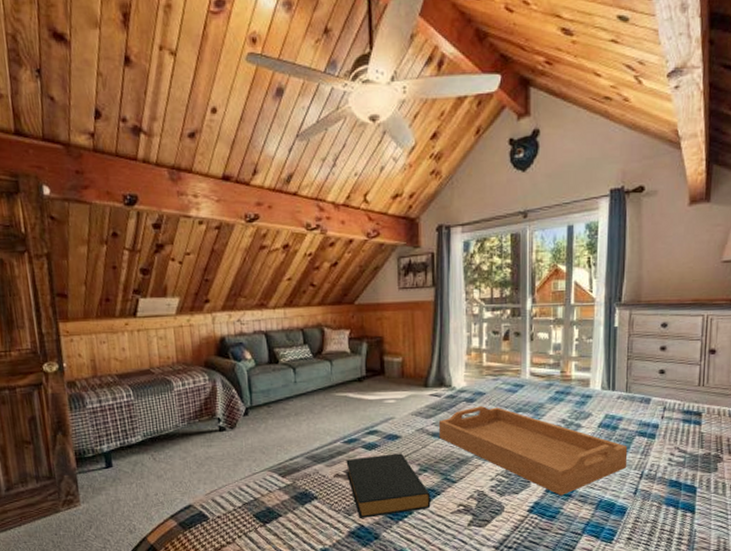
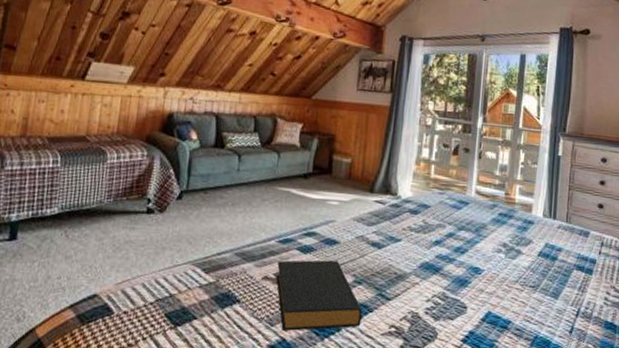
serving tray: present [438,406,628,496] -> none [378,219,566,327]

